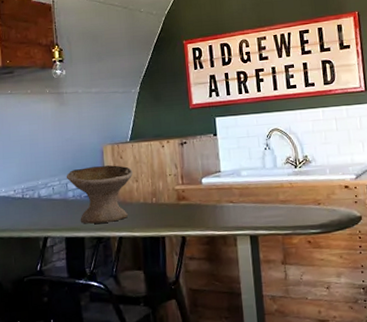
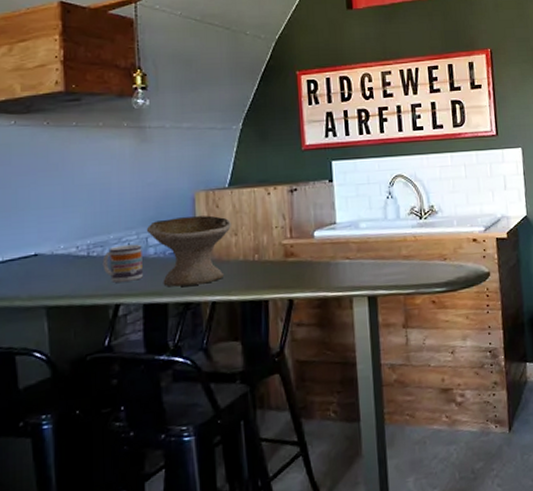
mug: none [33,188,65,220] -> present [102,244,143,283]

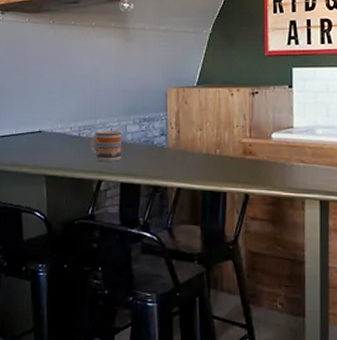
bowl: present [146,215,232,287] -> none [125,110,198,171]

